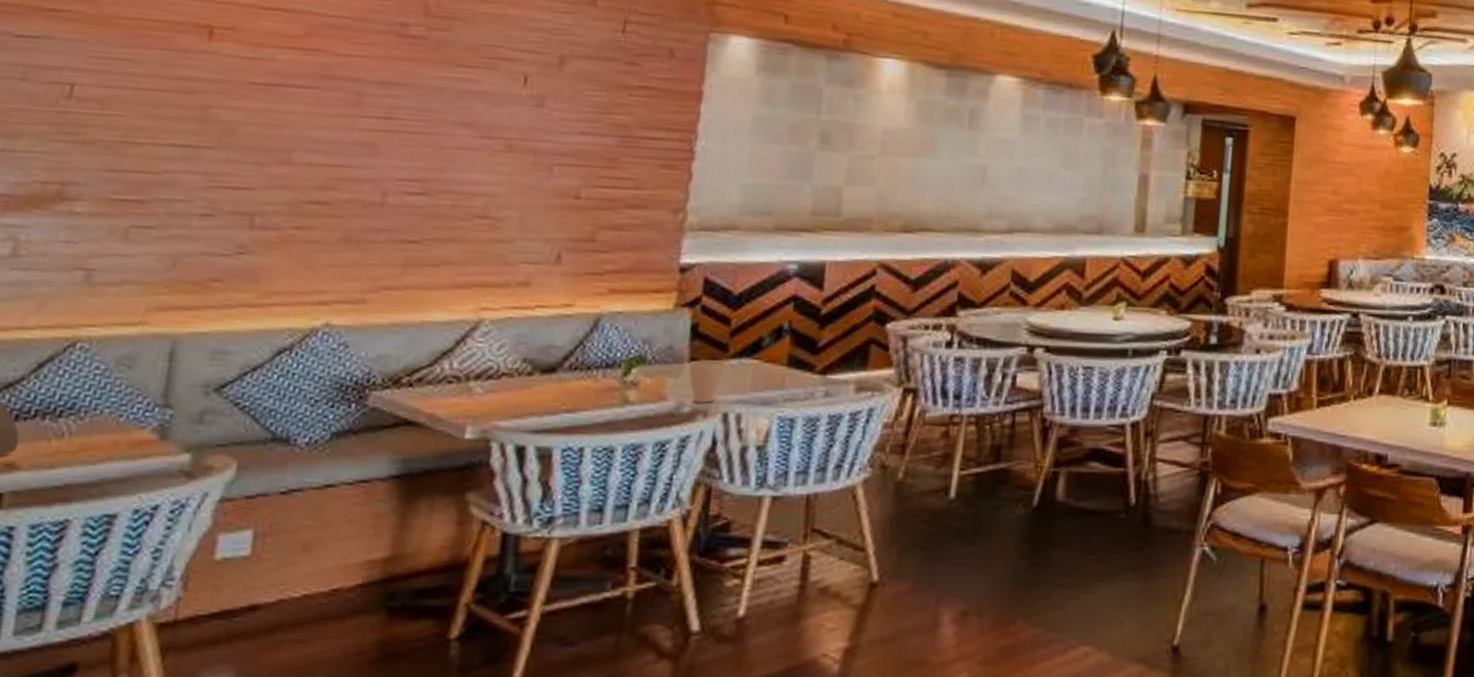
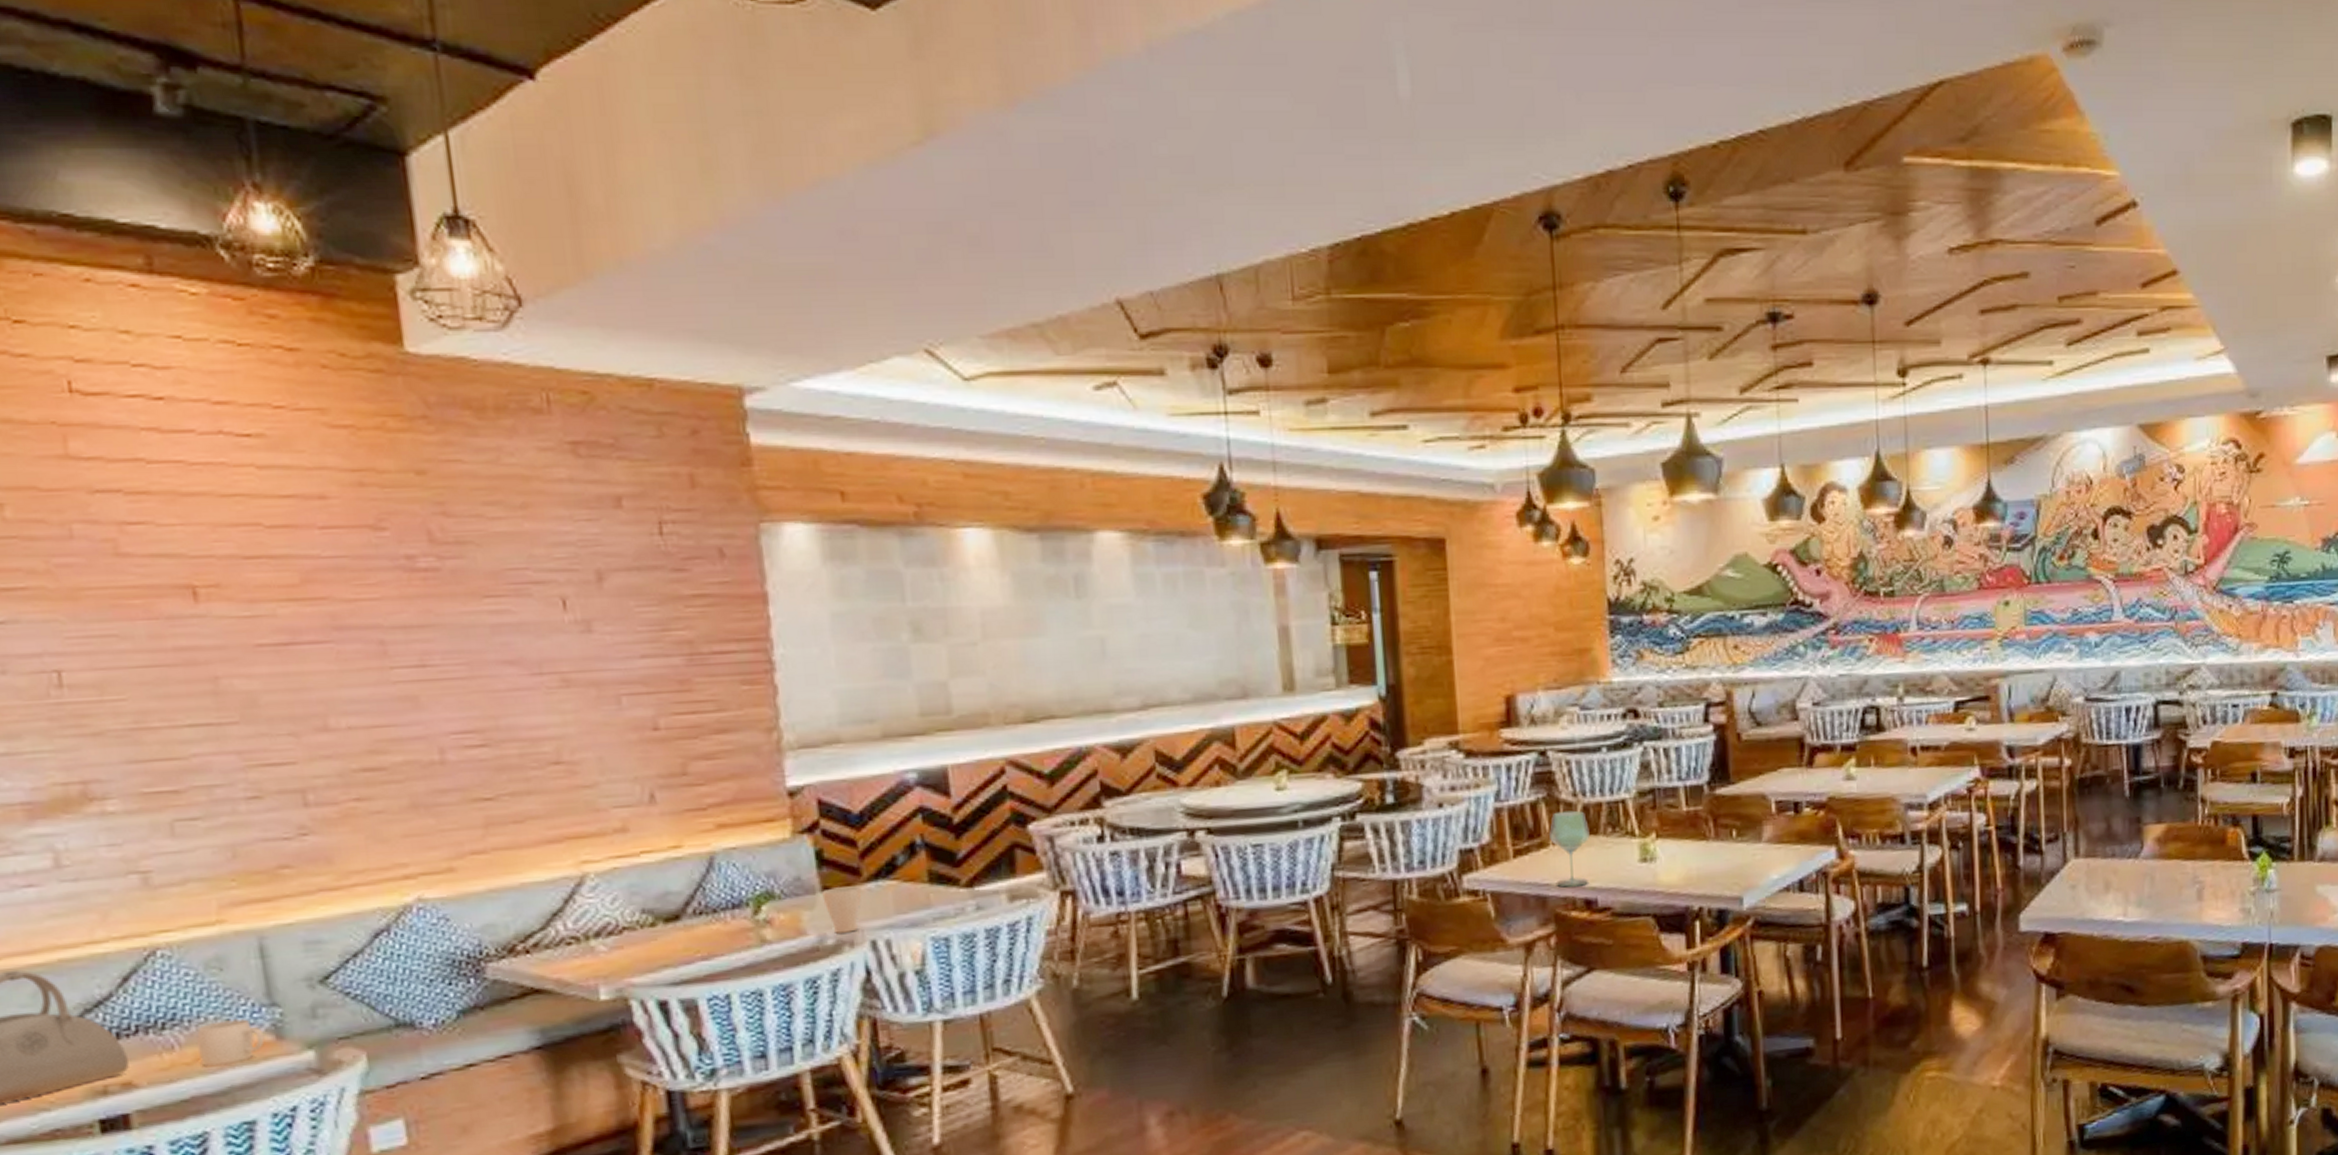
mug: none [83,414,150,459] -> present [196,1018,265,1068]
wine glass: none [1352,370,1388,441] -> present [1549,810,1590,887]

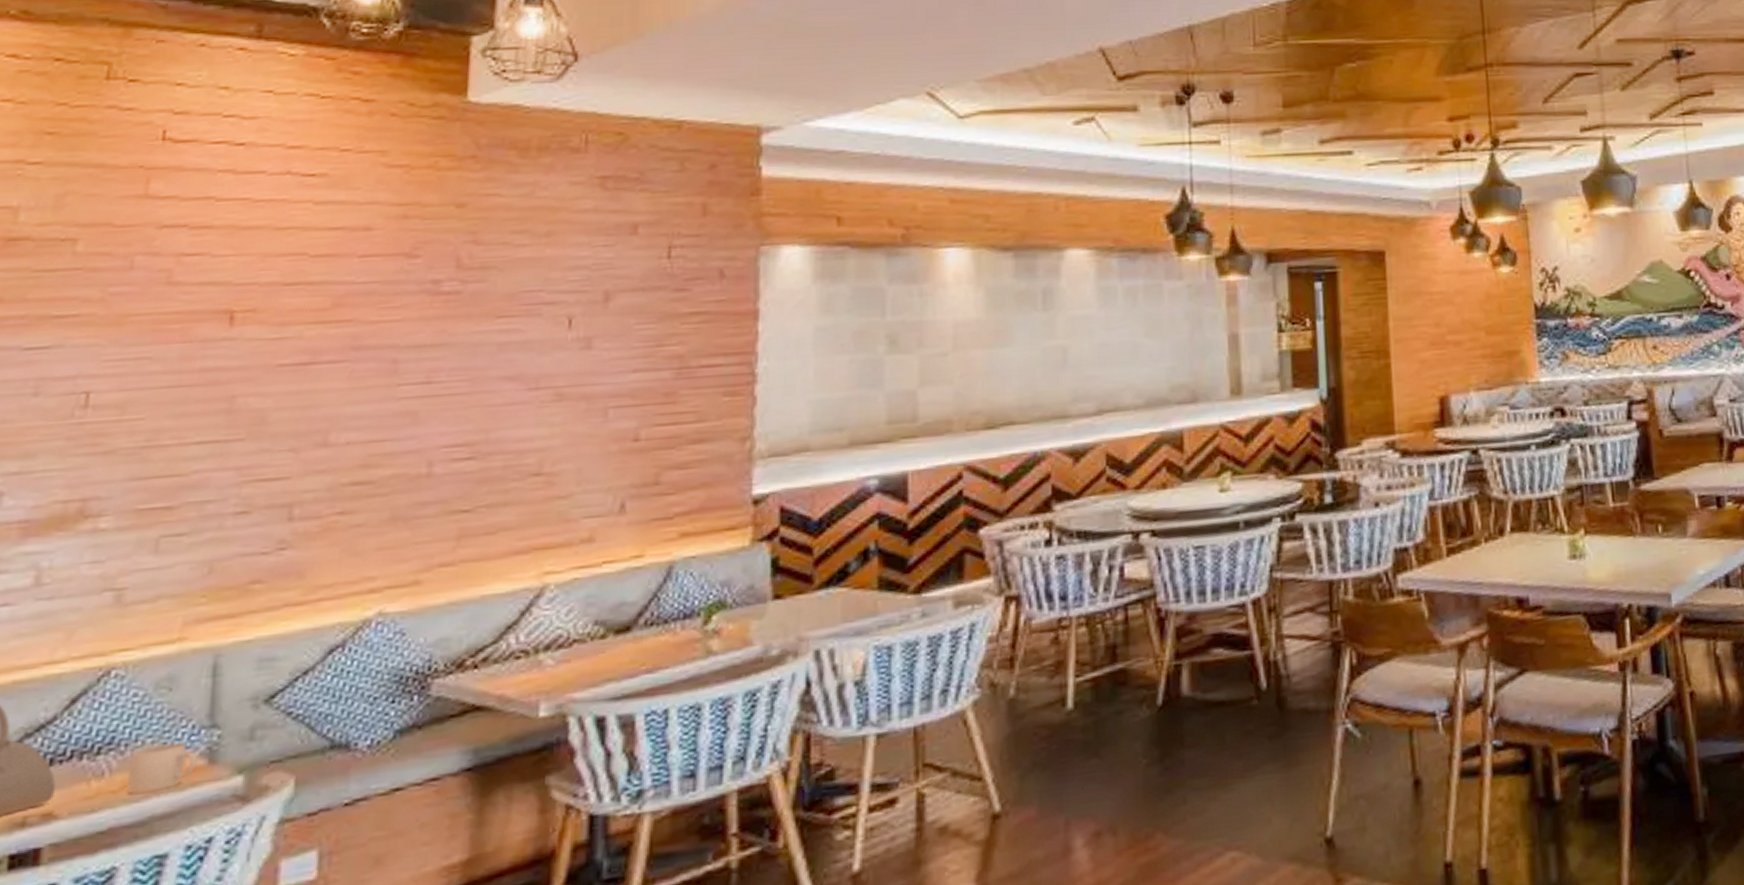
cup: present [822,886,862,934] -> none [773,594,812,643]
wine glass: present [1549,810,1590,887] -> none [1482,508,1520,586]

